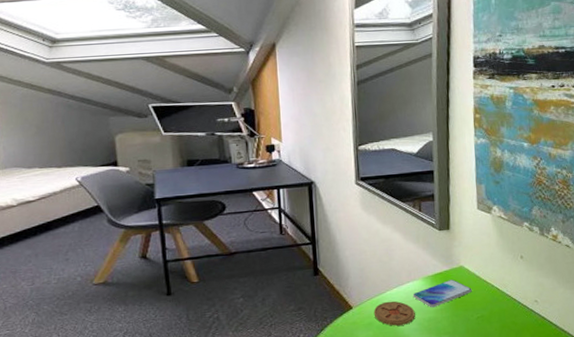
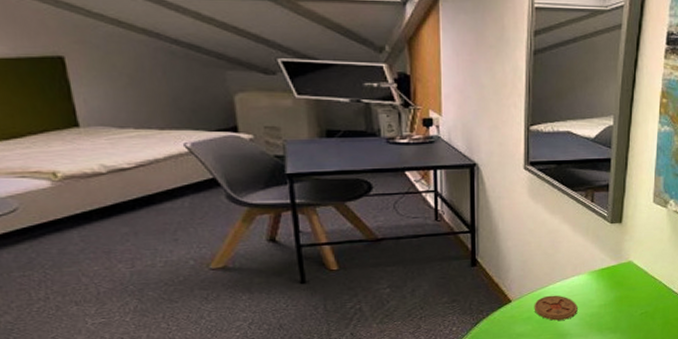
smartphone: present [412,279,472,308] -> none [577,275,639,303]

